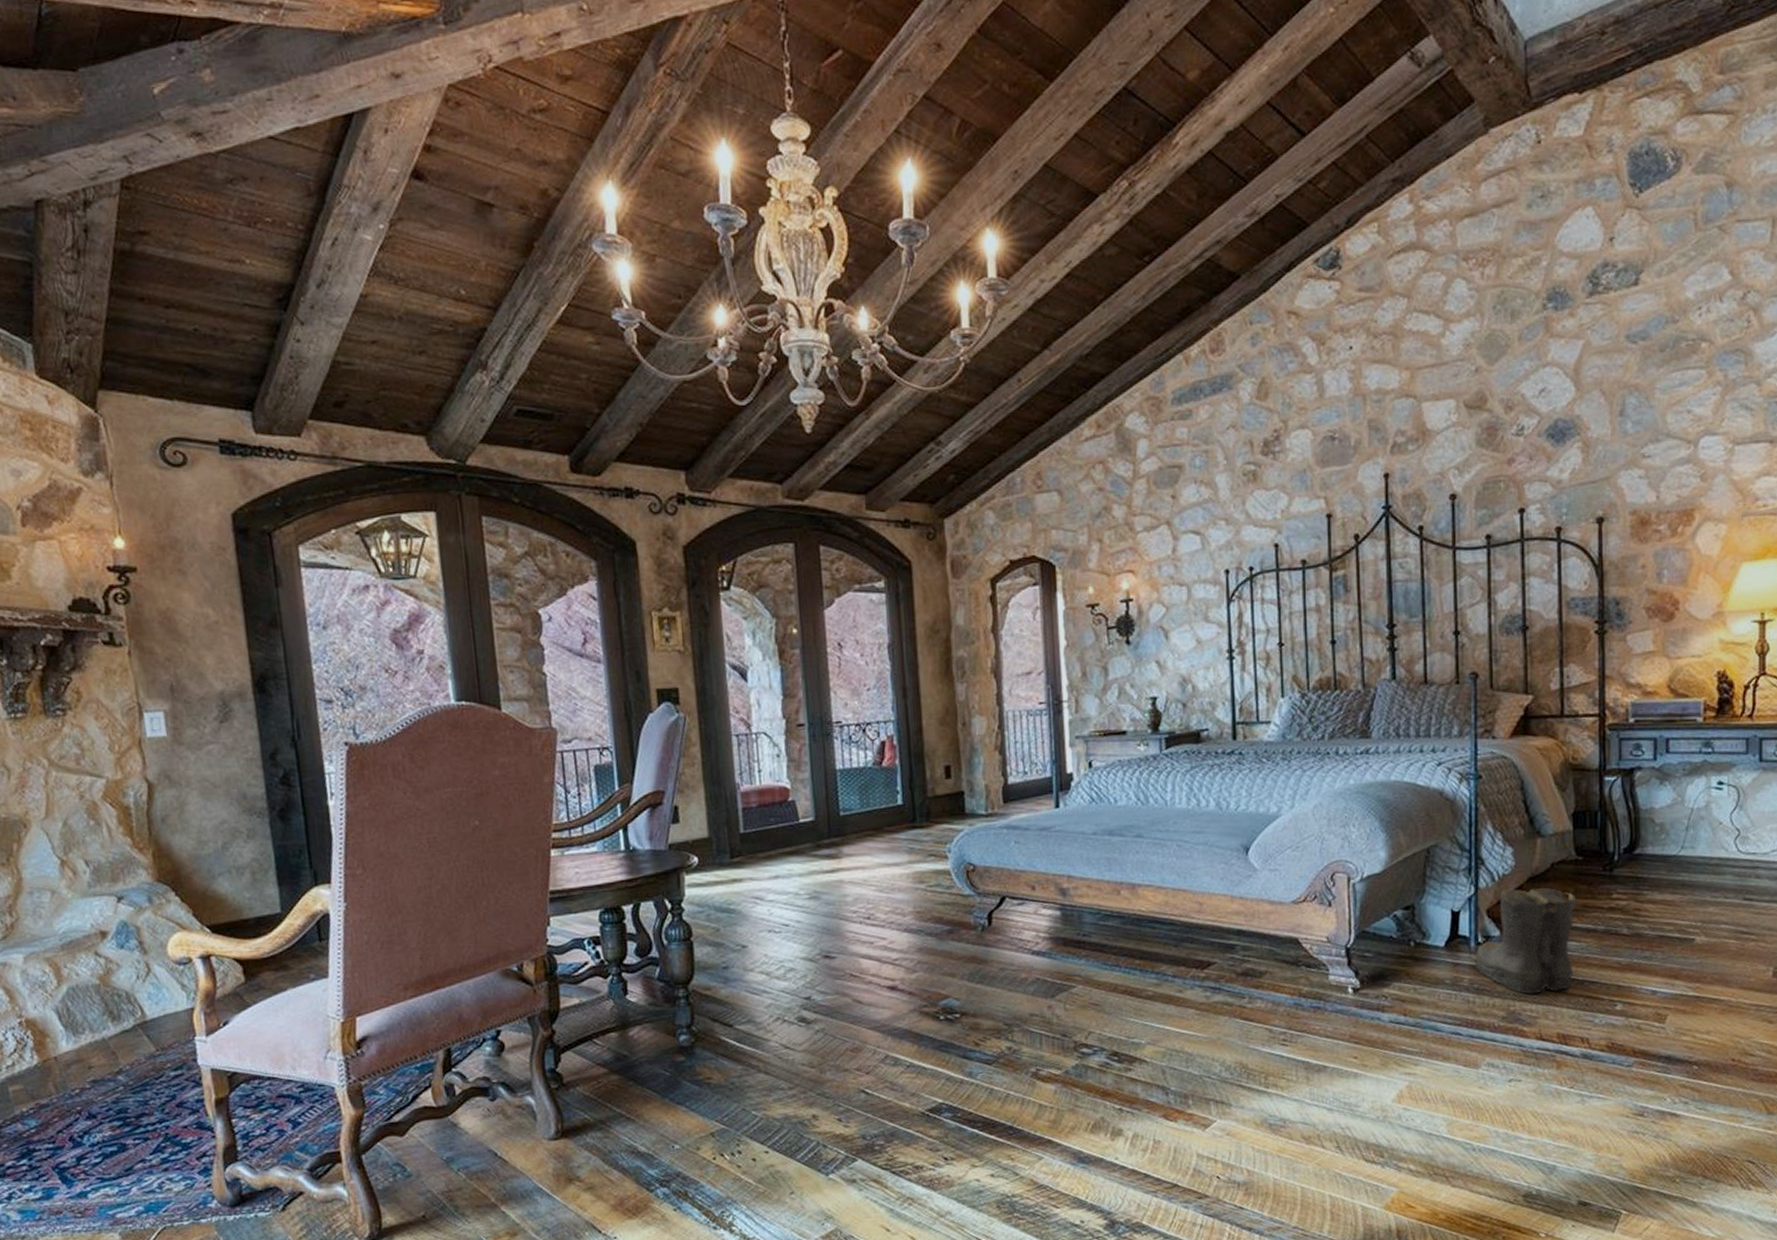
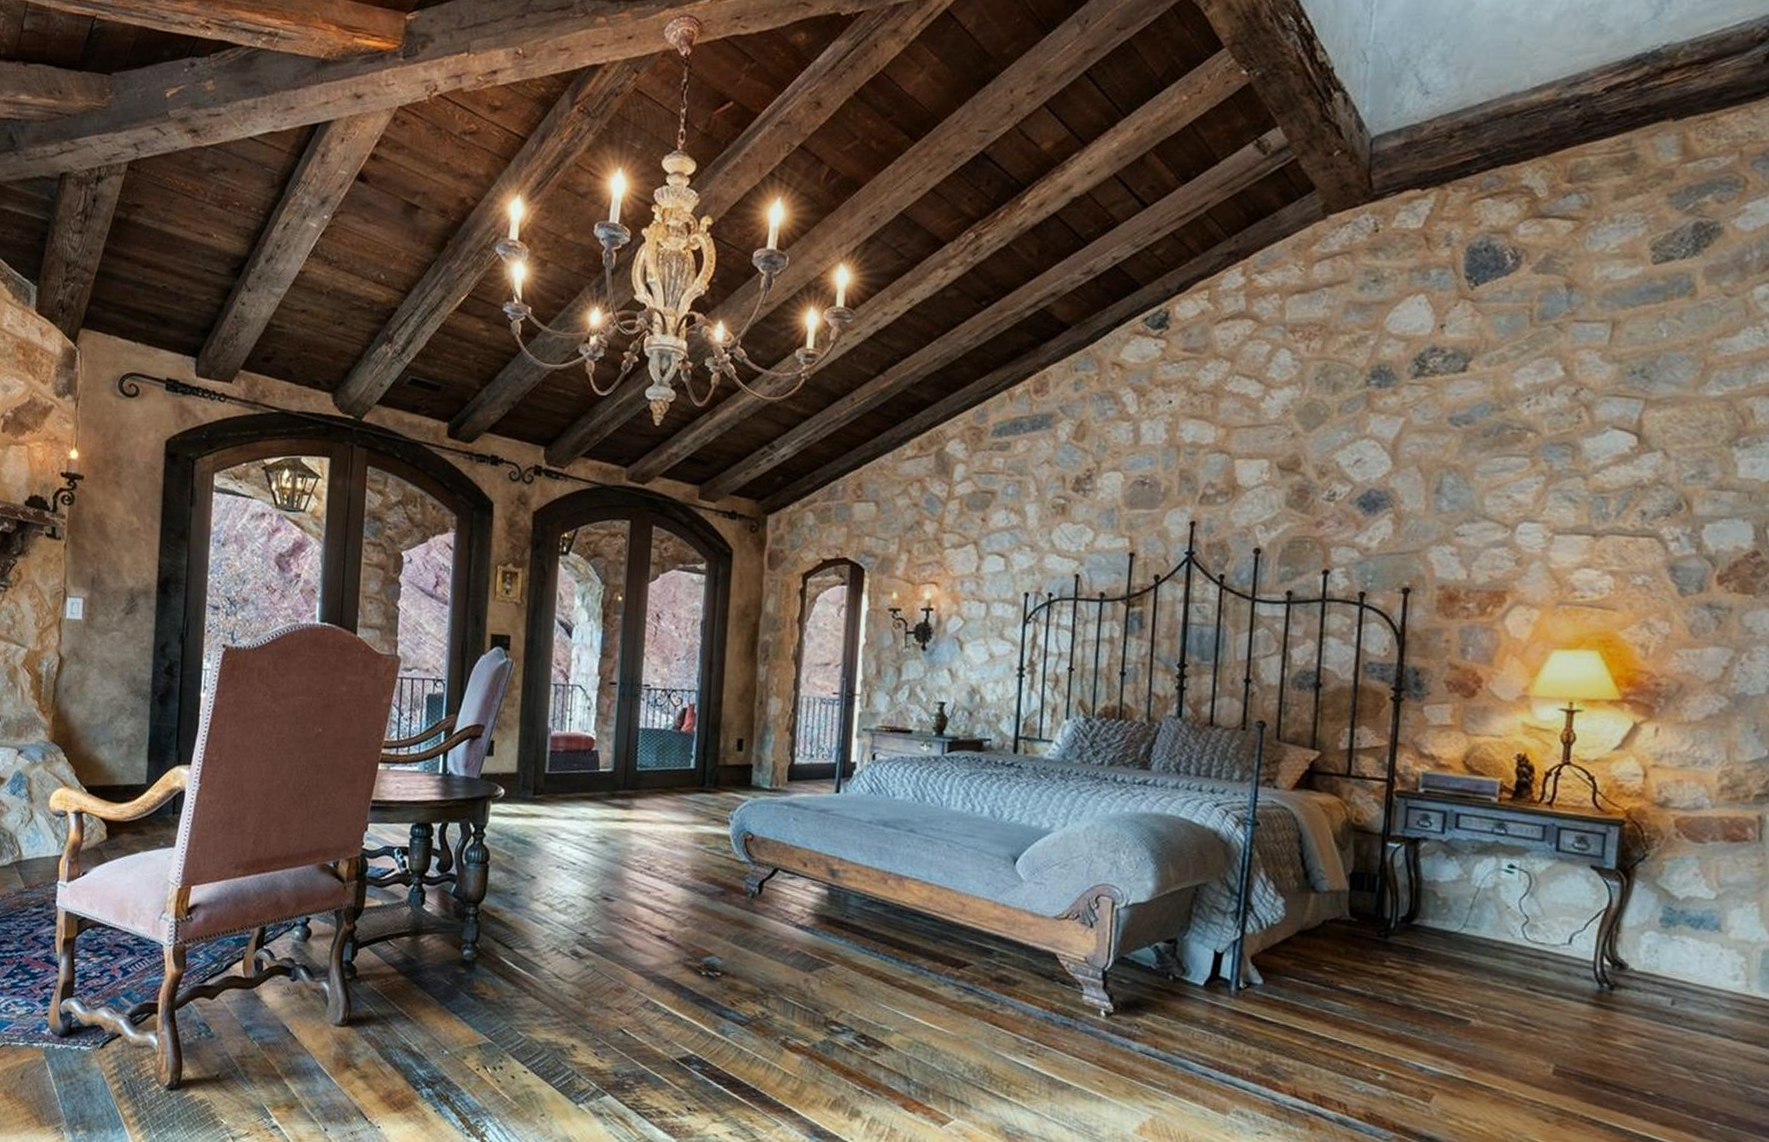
boots: present [1469,887,1577,995] -> none [1228,938,1347,1051]

